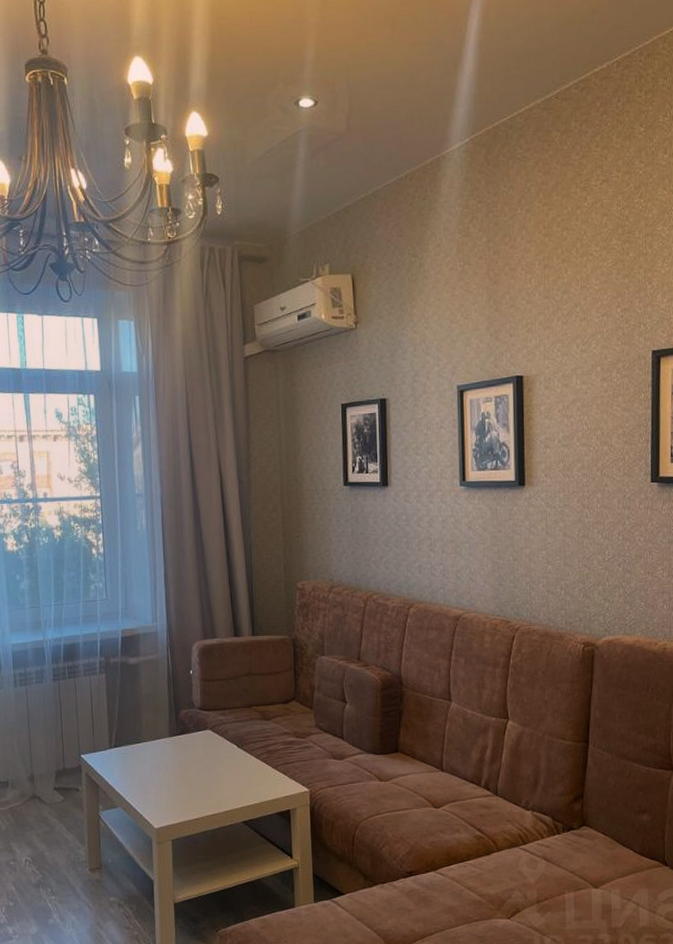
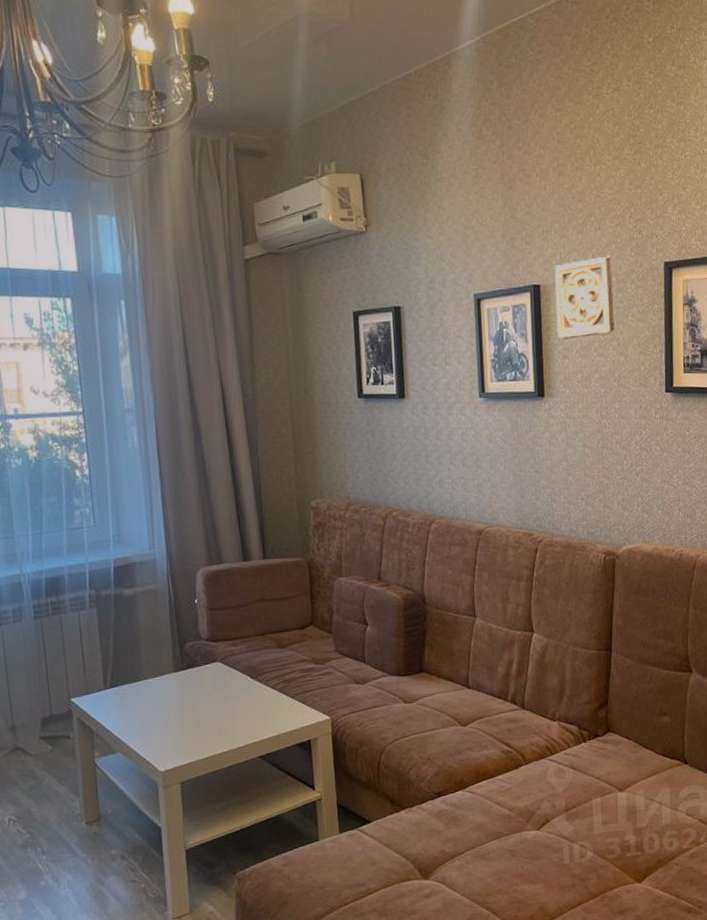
wall ornament: none [538,345,599,429] -> present [555,256,615,339]

